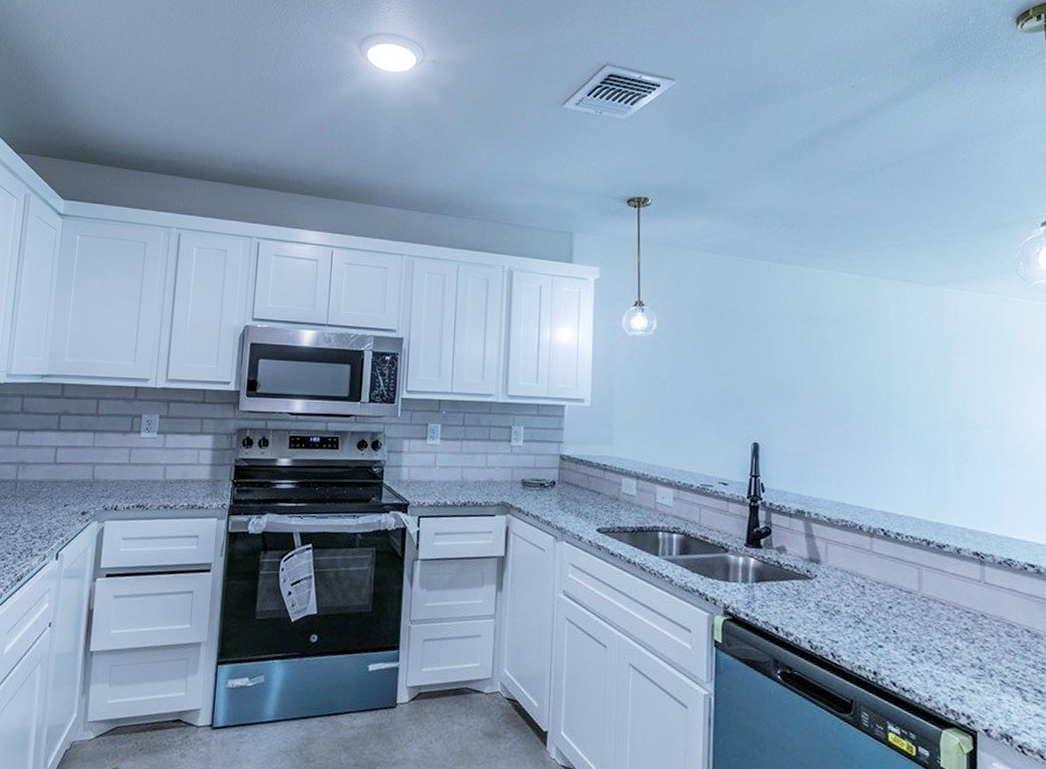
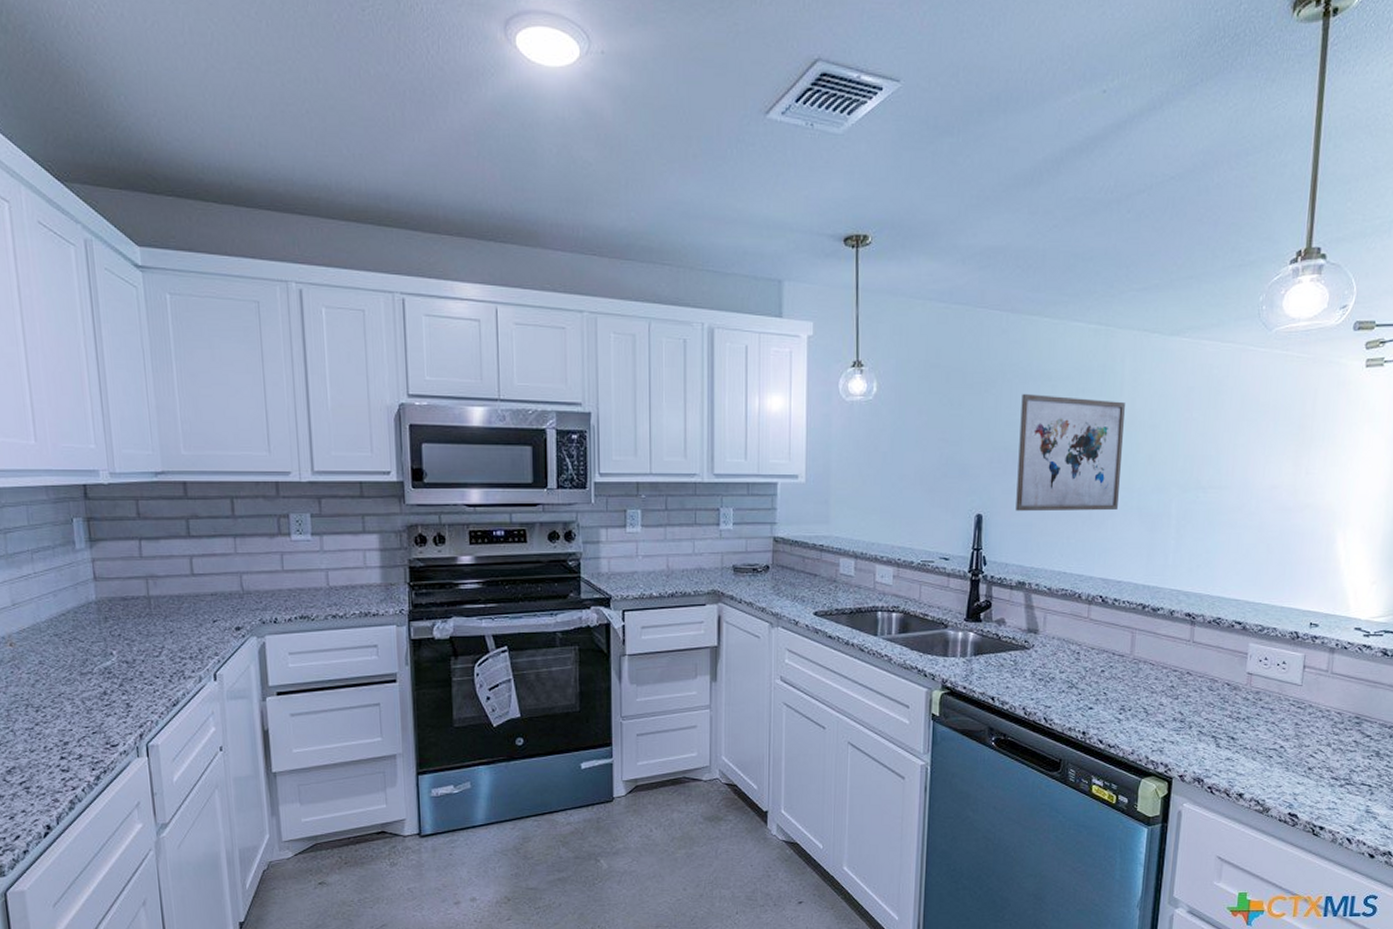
wall art: none [791,334,893,446] -> present [1015,394,1125,512]

